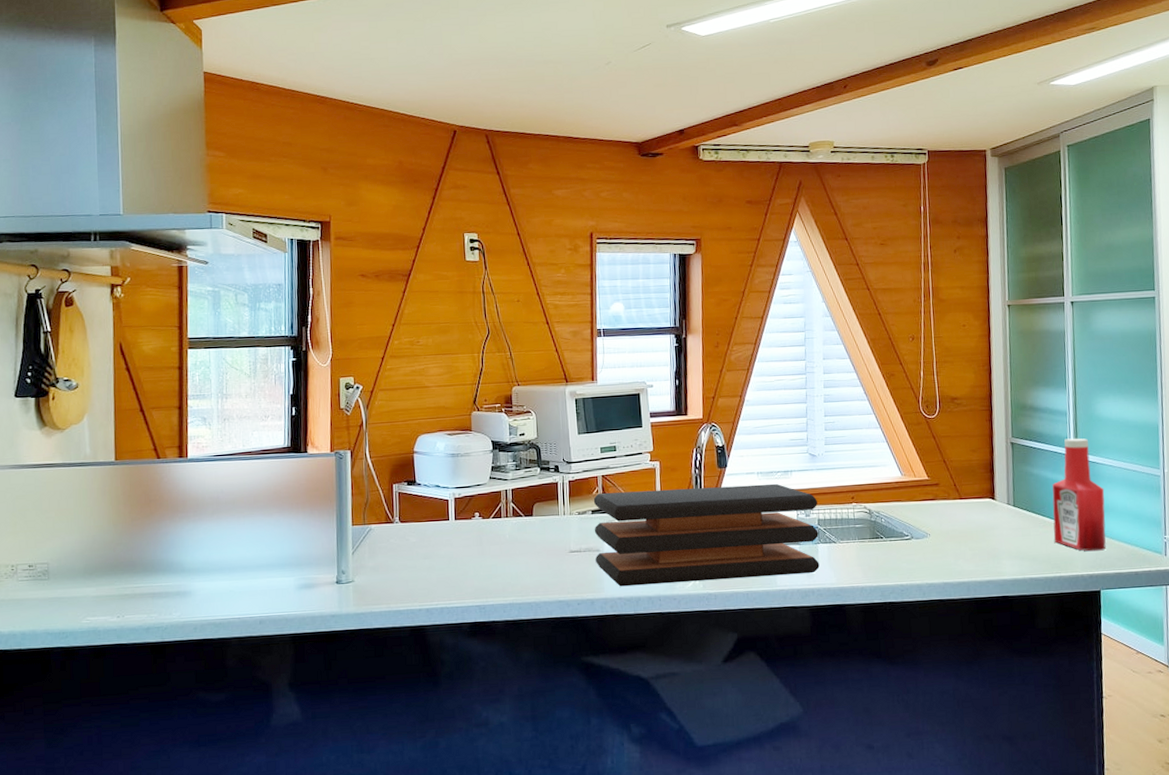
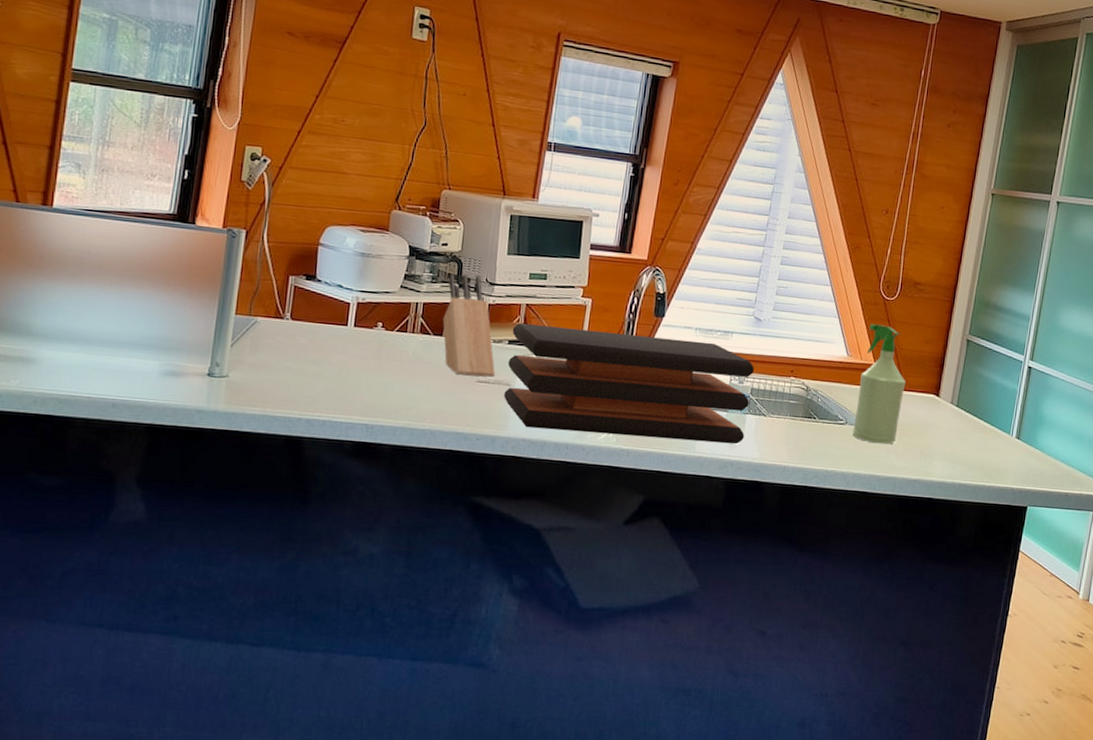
knife block: none [530,456,584,549] -> present [442,273,495,378]
spray bottle: none [916,442,962,553] -> present [852,324,906,445]
ketchup bottle: present [1052,438,1106,552] -> none [990,344,1052,466]

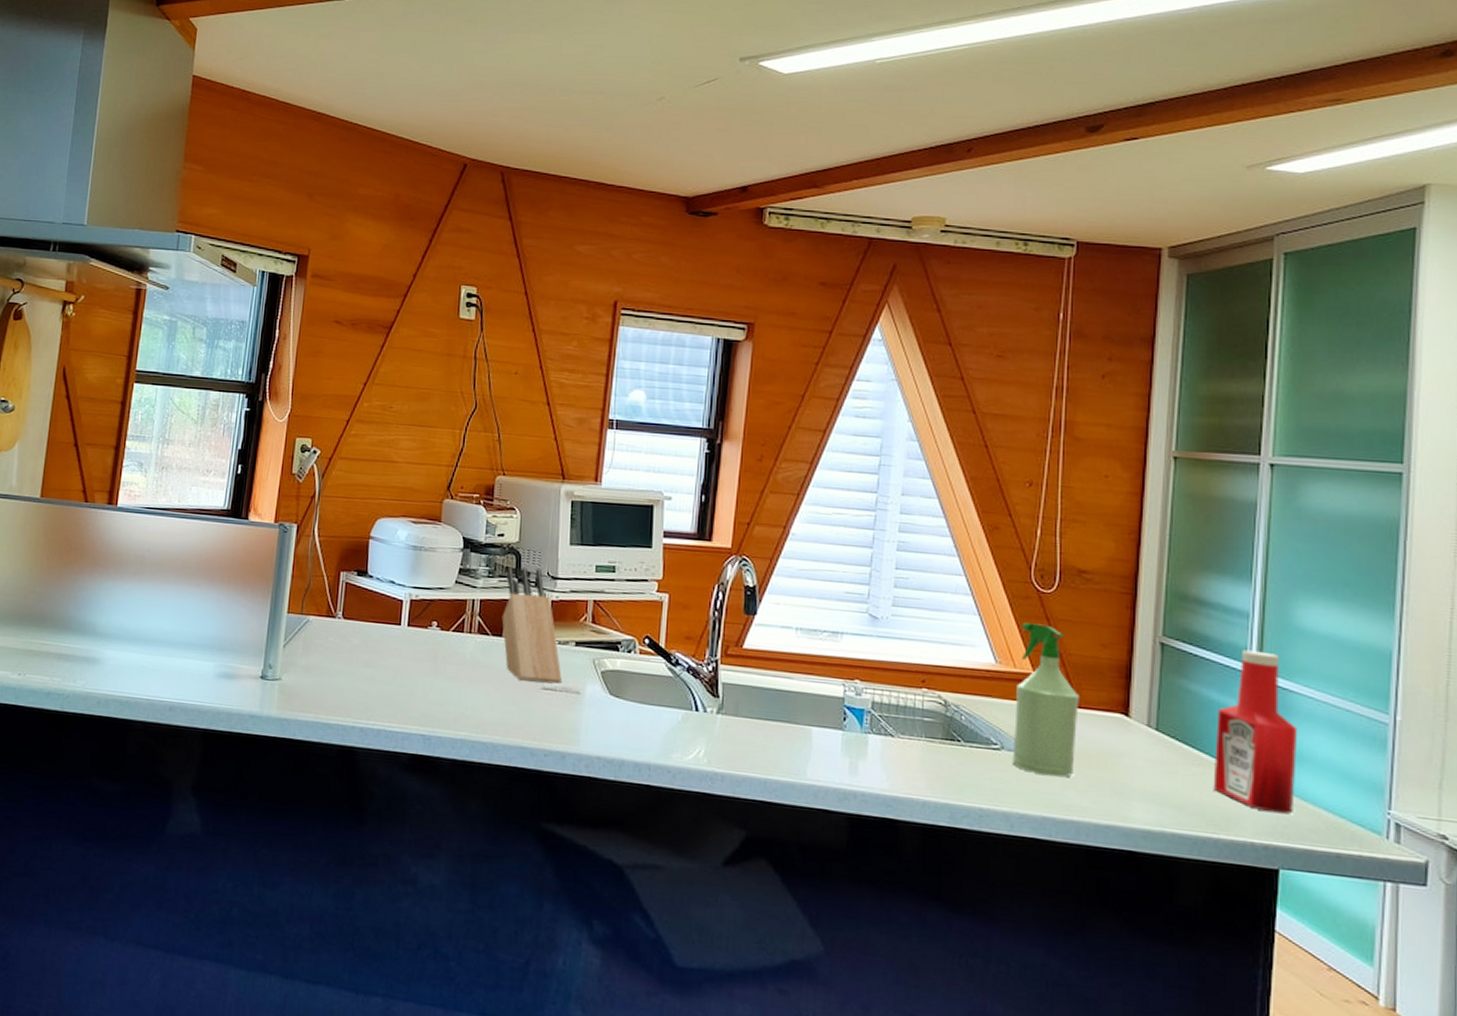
cutting board: present [503,322,754,444] -> none [572,621,874,771]
ketchup bottle: none [990,344,1052,466] -> present [1213,649,1298,815]

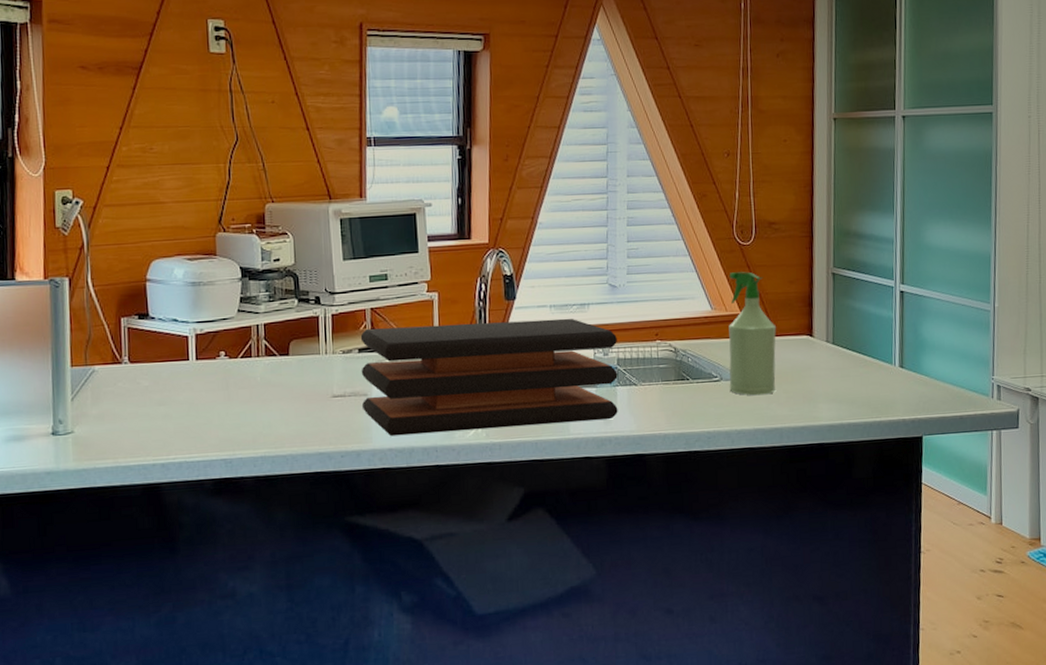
knife block: present [501,566,562,684] -> none [286,286,350,393]
cutting board: none [572,621,874,771] -> present [360,318,618,437]
ketchup bottle: present [1213,649,1298,815] -> none [874,268,931,394]

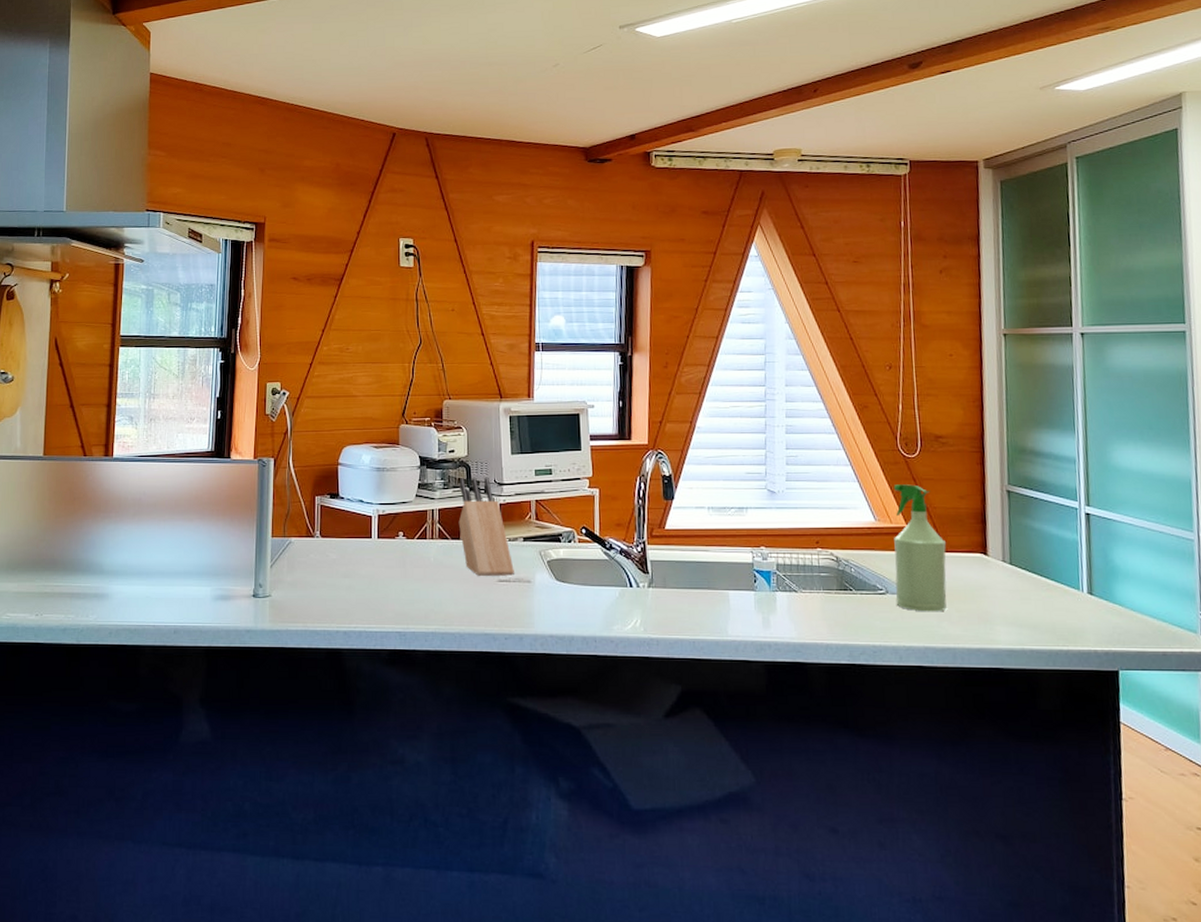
knife block: none [286,286,350,393] -> present [458,476,514,576]
cutting board: present [360,318,618,437] -> none [525,519,778,625]

